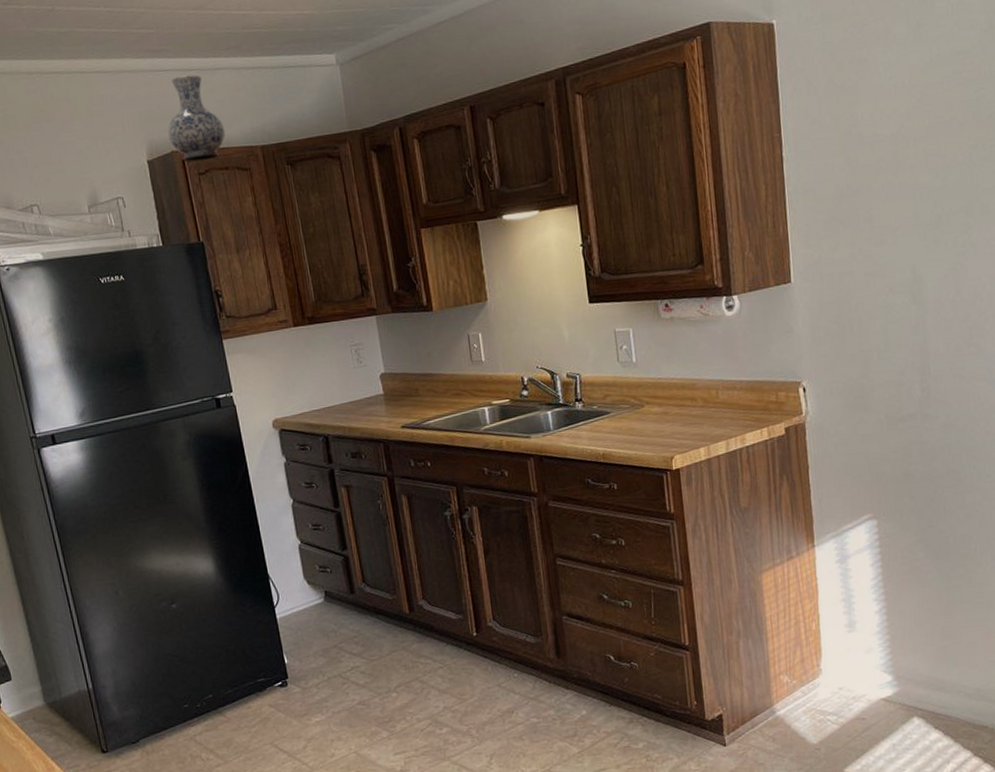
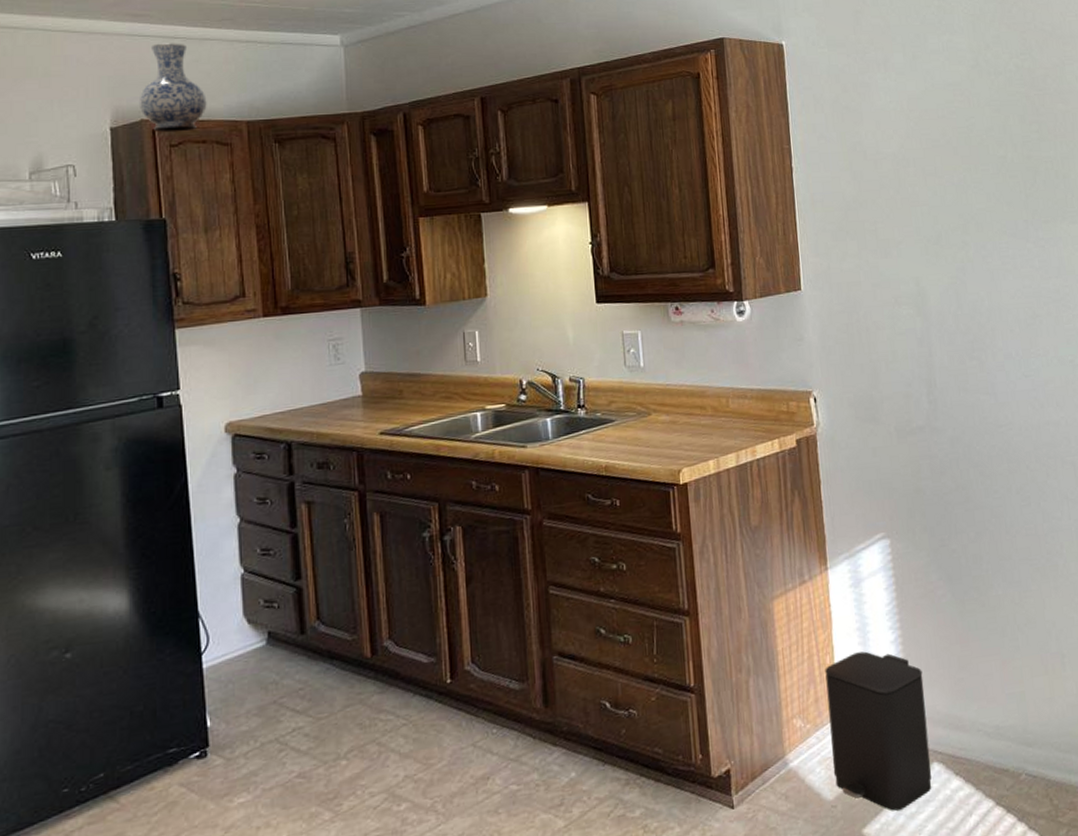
pedal bin: none [811,620,912,756] -> present [825,651,932,811]

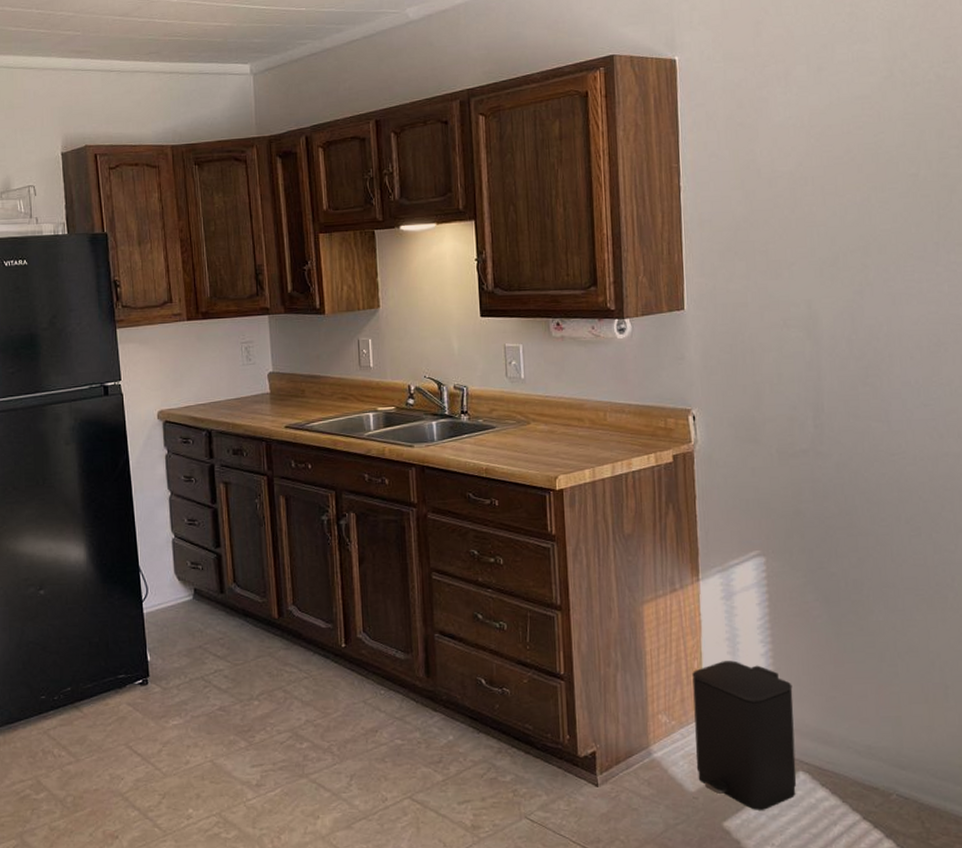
vase: present [138,43,207,133] -> none [83,75,138,157]

